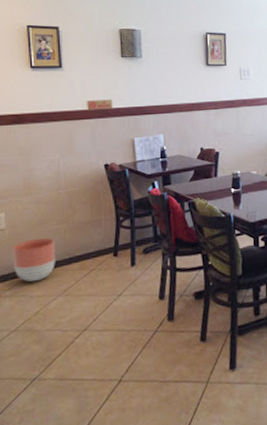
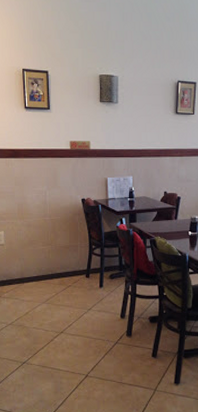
planter: present [12,237,55,282] -> none [9,255,41,289]

